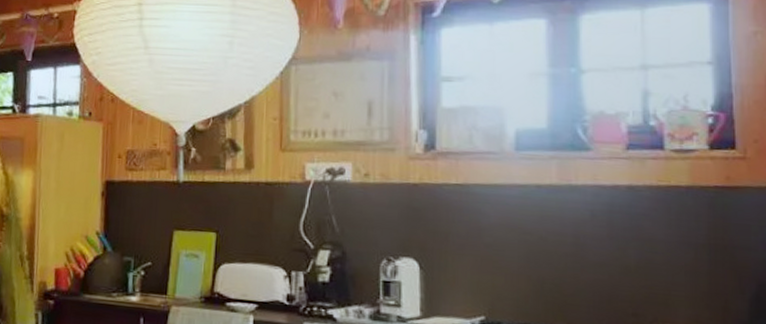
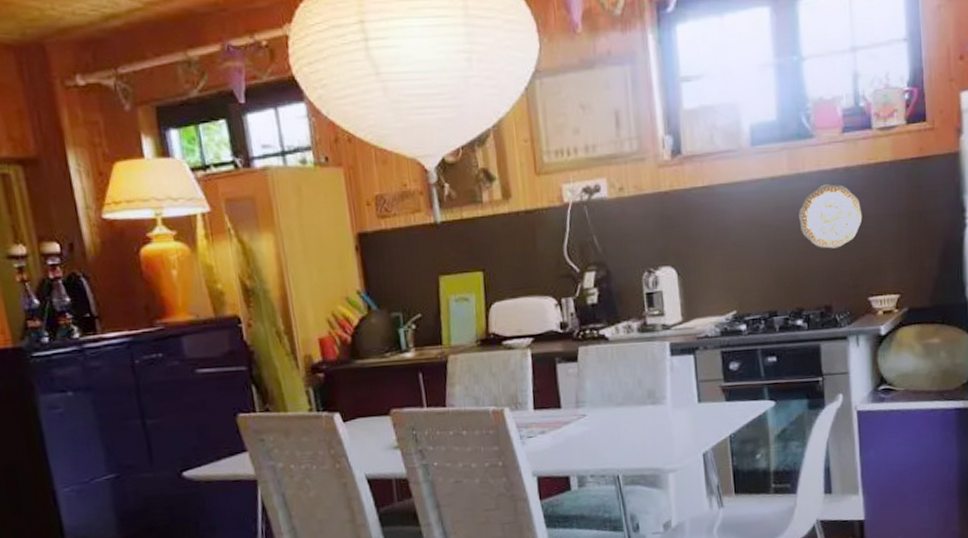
decorative plate: none [568,200,648,270] -> present [799,184,863,249]

